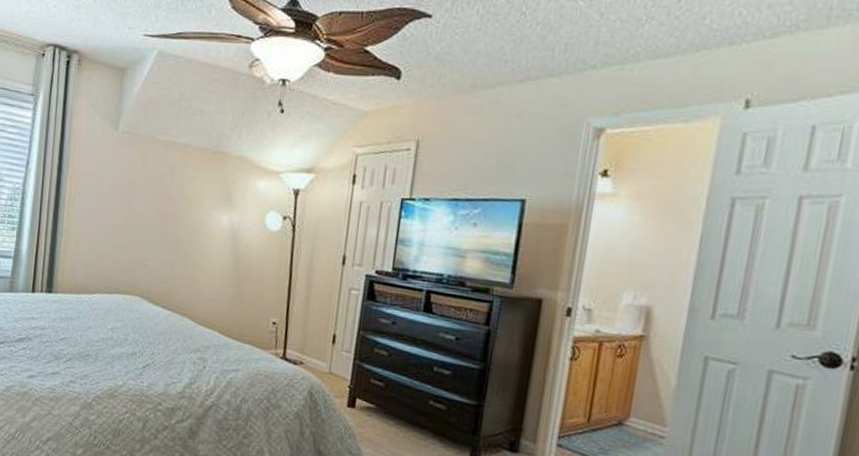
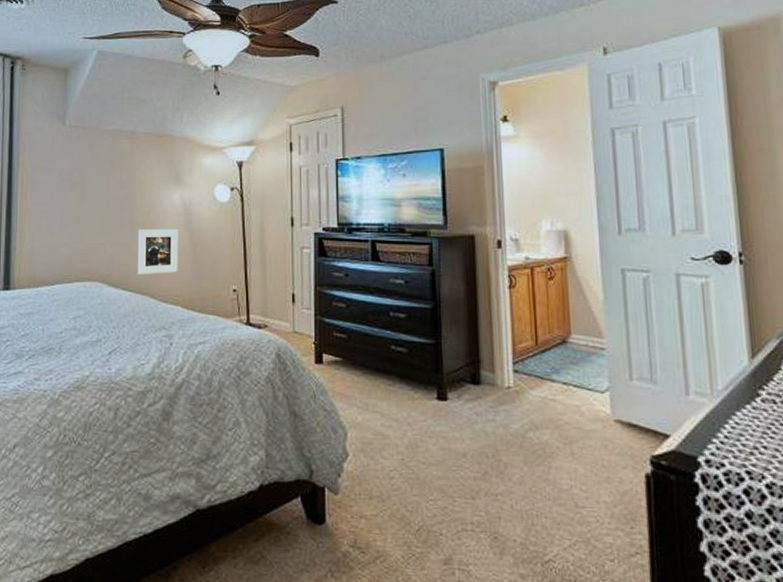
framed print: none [178,249,223,298] -> present [138,229,178,274]

